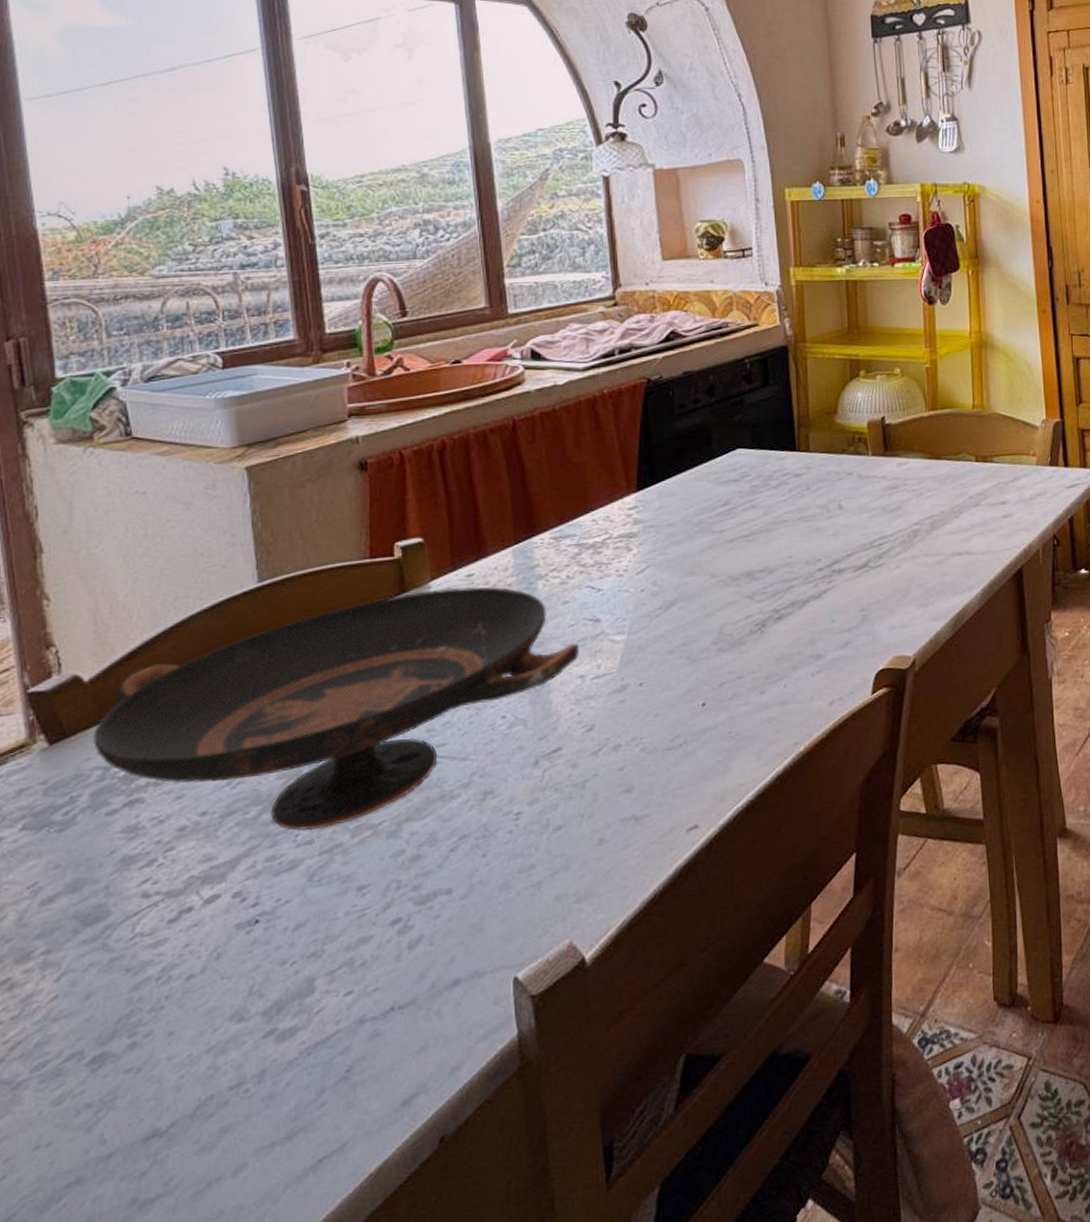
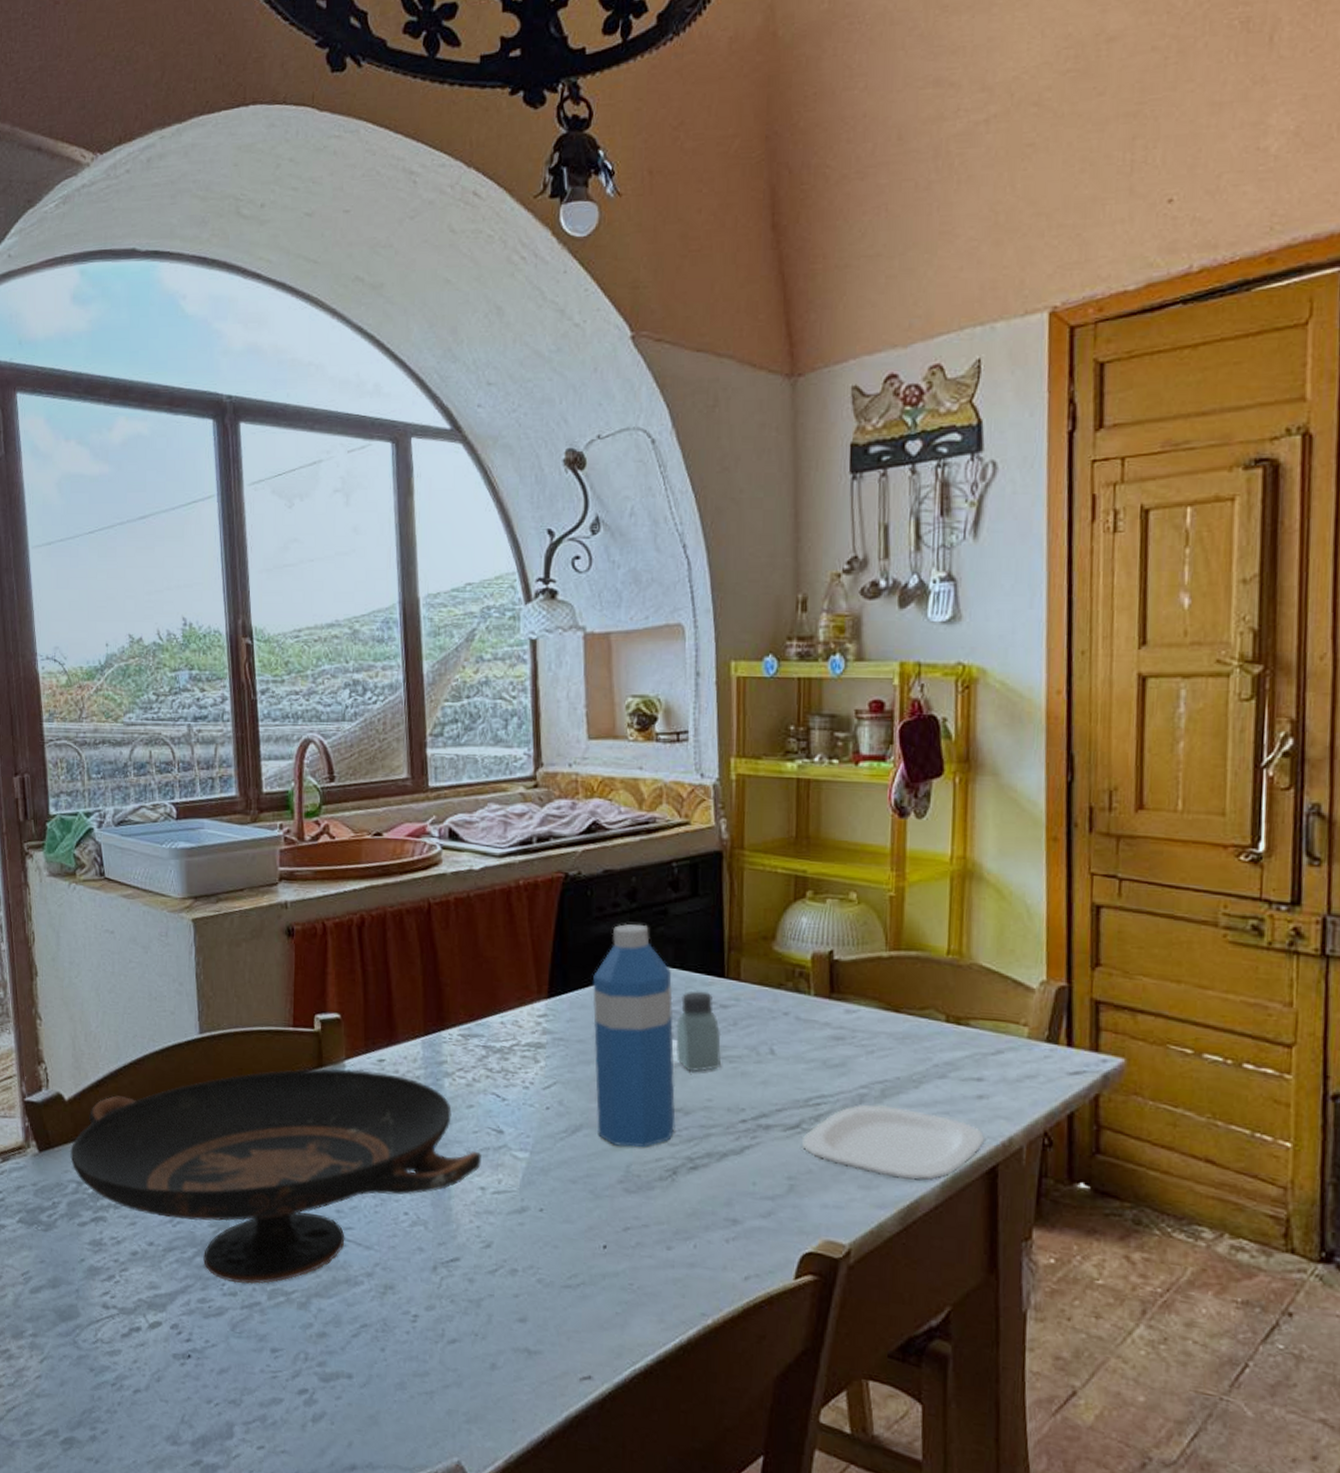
water bottle: none [679,415,761,612] -> present [592,923,676,1147]
saltshaker: none [757,465,797,536] -> present [676,990,721,1072]
plate: none [870,536,1012,594] -> present [802,1104,985,1181]

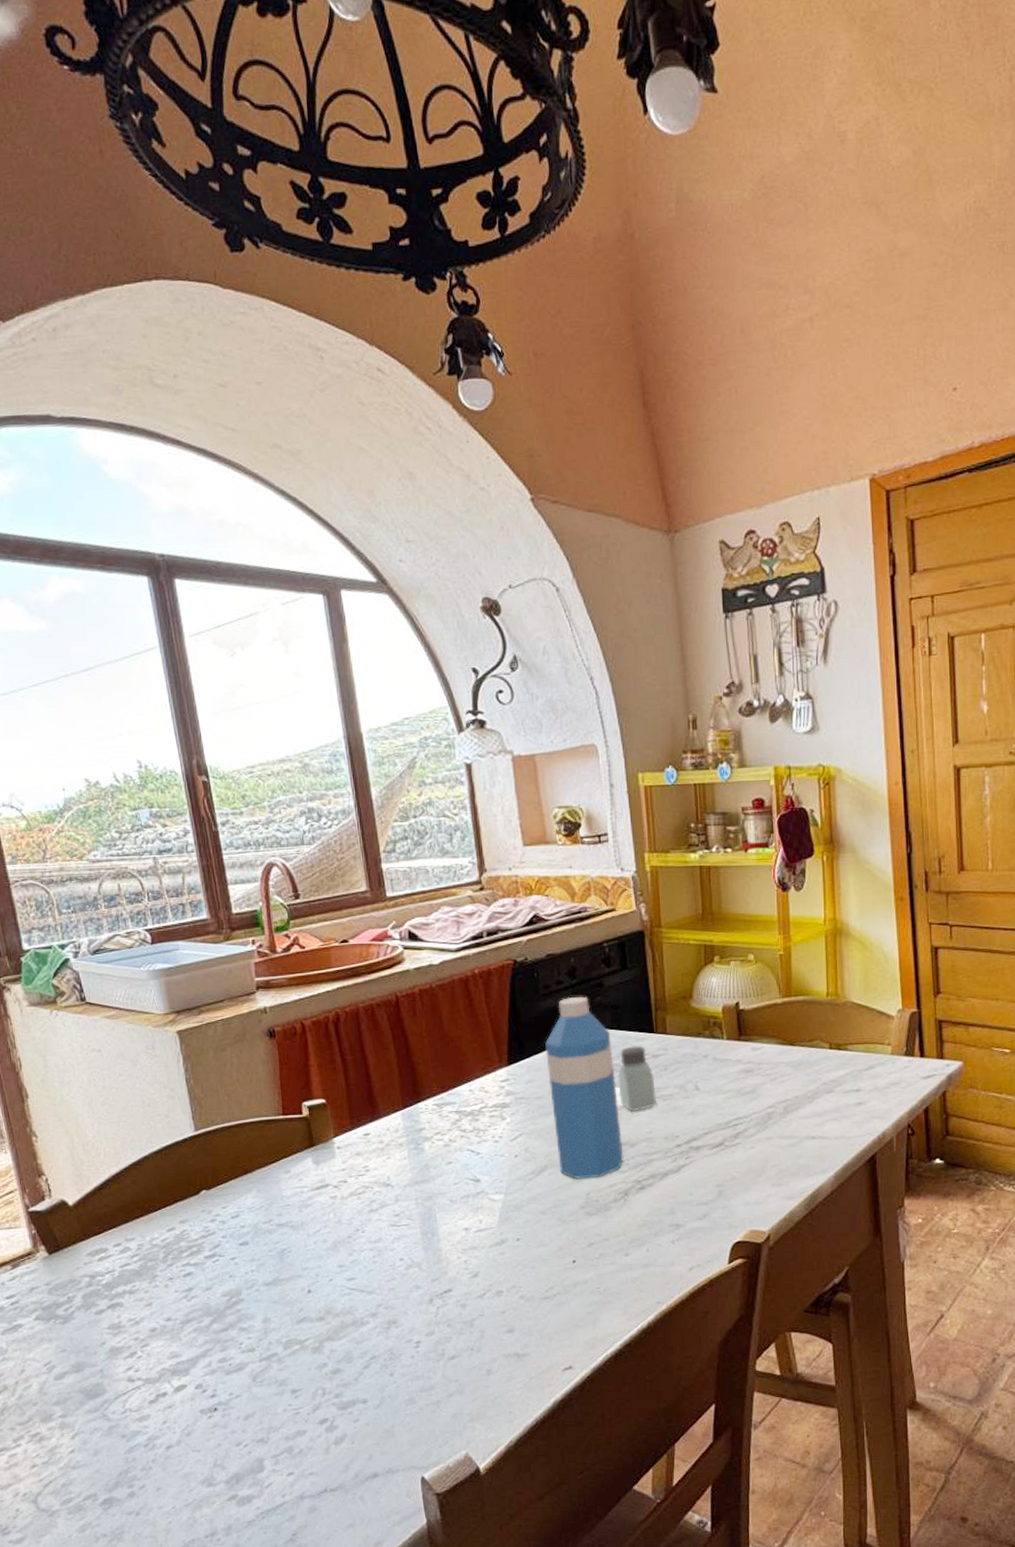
decorative bowl: present [69,1068,481,1284] -> none [79,1144,463,1341]
plate: present [802,1104,985,1181] -> none [726,1119,865,1174]

